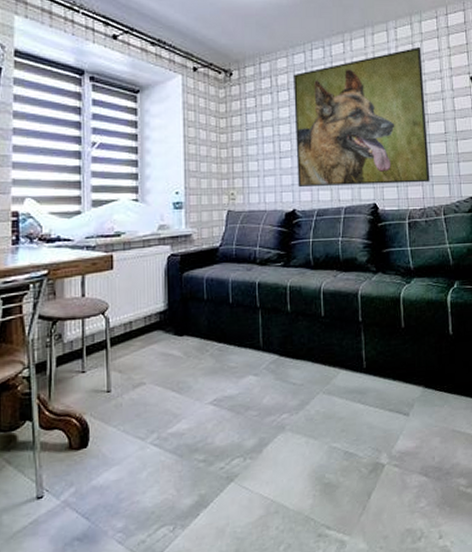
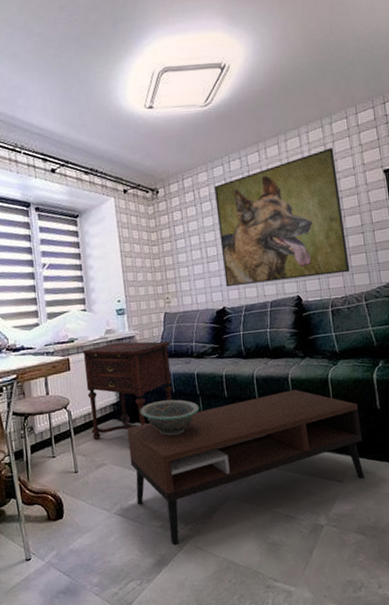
side table: none [129,240,232,354] -> present [82,341,173,440]
coffee table: none [173,307,433,485] -> present [127,389,364,546]
decorative bowl: none [190,311,258,353] -> present [140,399,200,436]

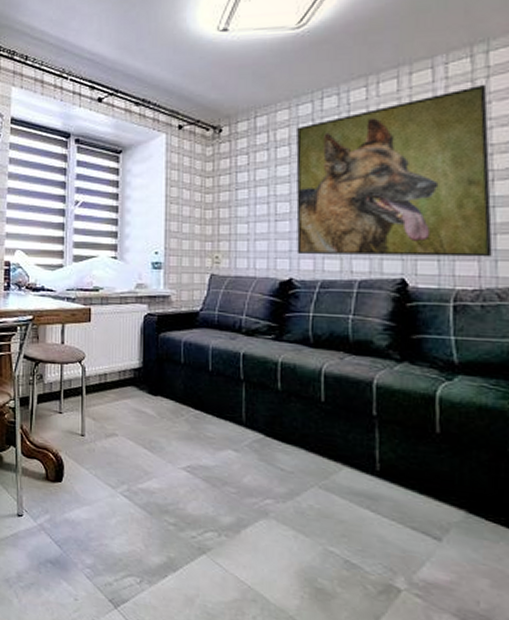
side table: present [82,341,173,440] -> none [106,299,214,405]
coffee table: present [127,389,364,546] -> none [146,399,483,553]
decorative bowl: present [140,399,200,436] -> none [165,376,241,422]

